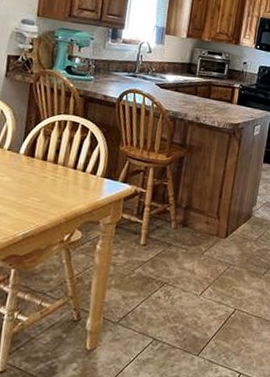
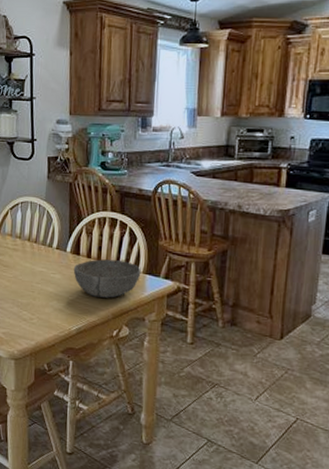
bowl: none [25,162,100,202] -> present [73,259,141,298]

